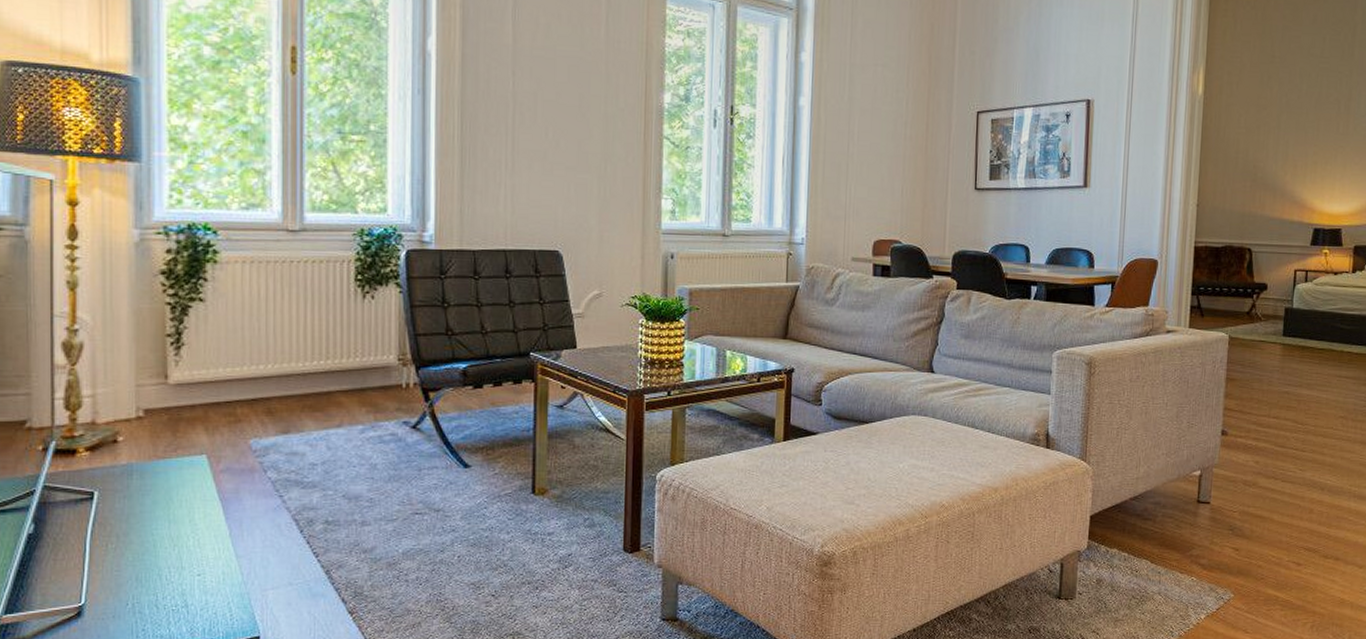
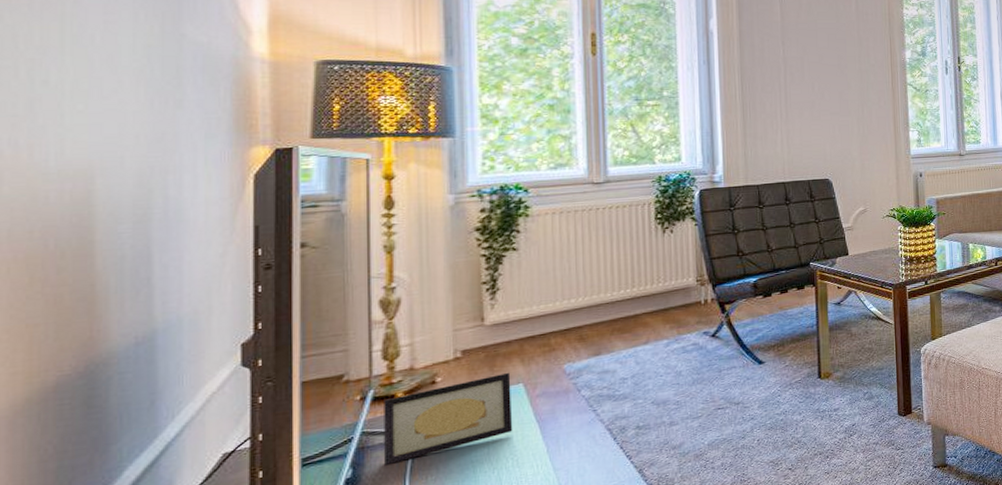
picture frame: none [65,440,195,526] -> present [384,372,513,466]

